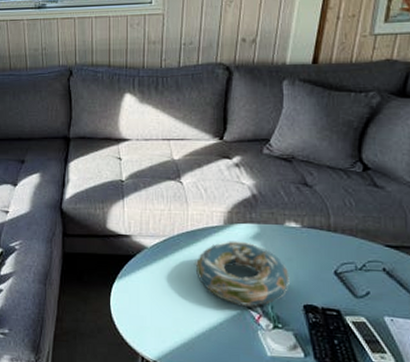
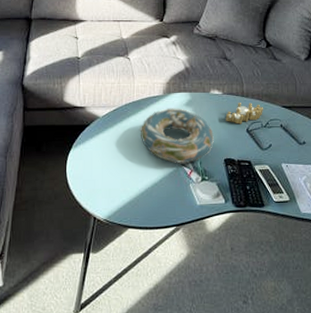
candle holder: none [305,238,358,265] -> present [225,103,263,124]

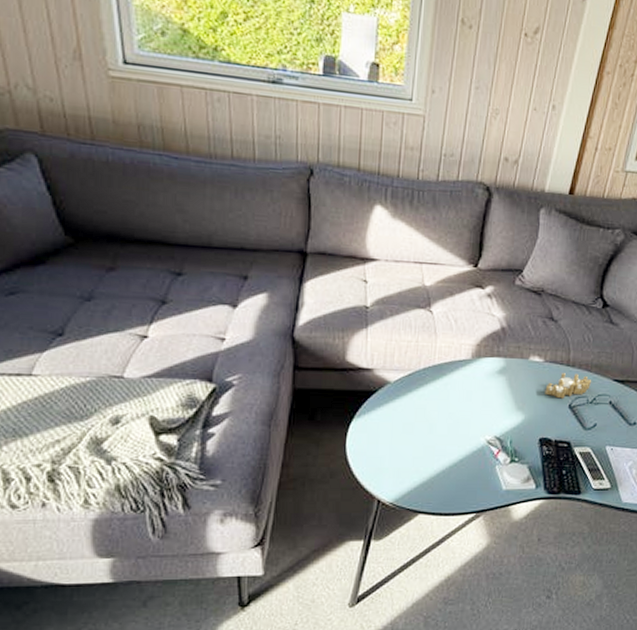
decorative bowl: present [140,108,214,164] -> none [439,375,529,442]

